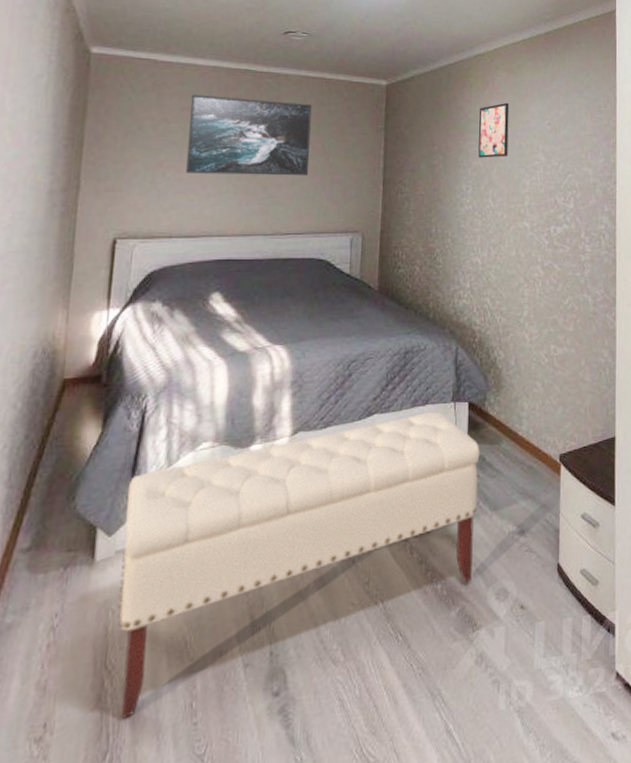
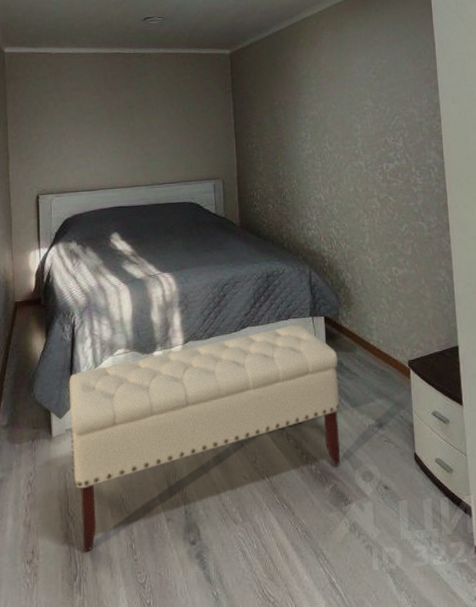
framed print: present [186,94,312,176] -> none [79,75,175,140]
wall art: present [478,102,510,158] -> none [310,57,339,108]

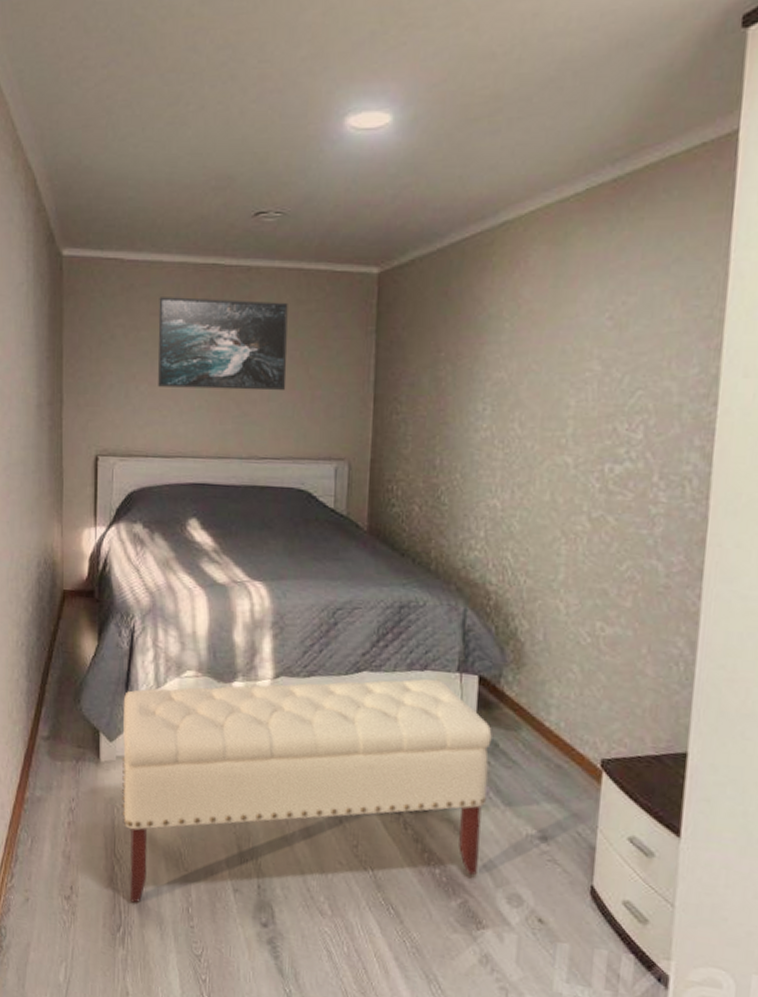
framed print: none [79,75,175,140] -> present [157,297,288,391]

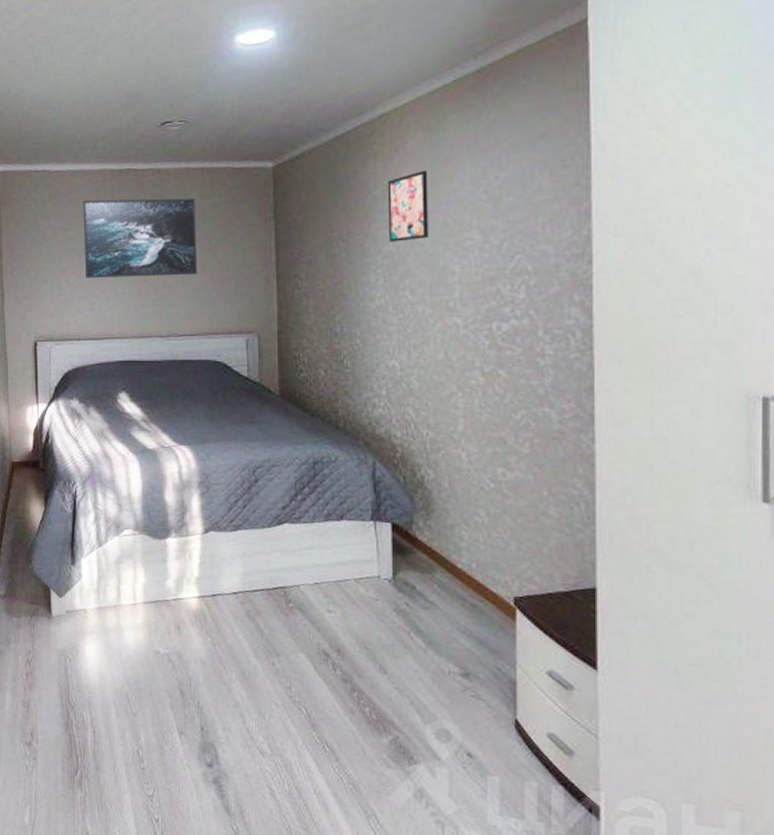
bench: present [122,678,492,903] -> none [70,527,409,747]
wall art: none [501,288,550,368] -> present [387,170,429,242]

